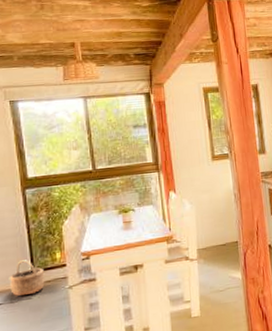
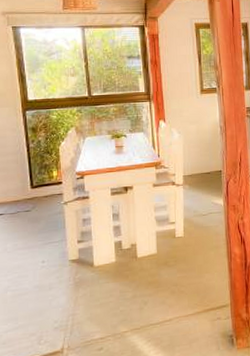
wicker basket: present [9,259,45,296] -> none [9,175,43,208]

